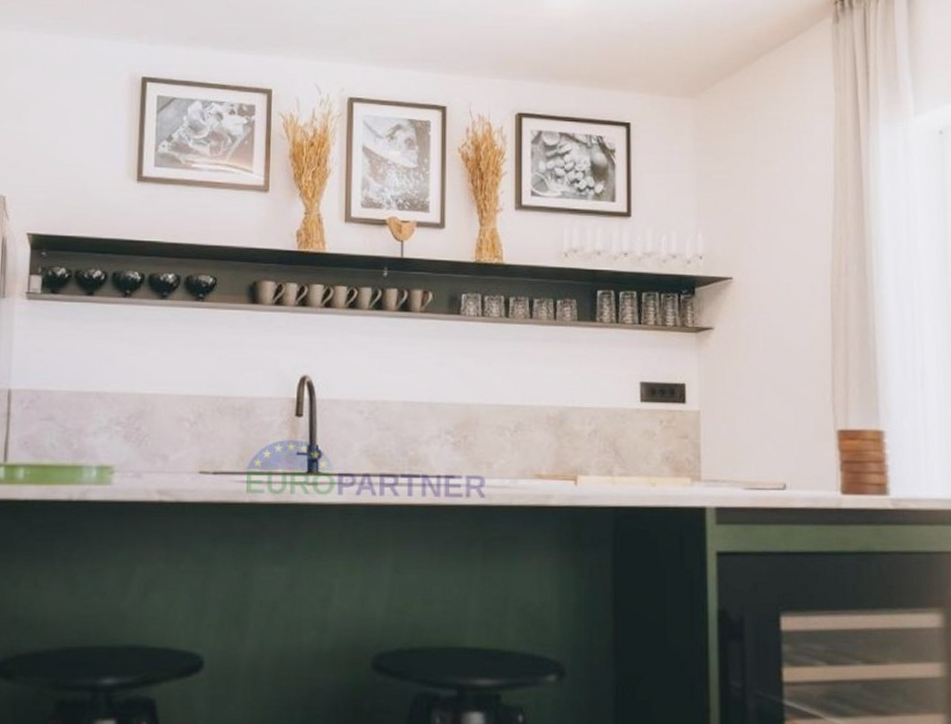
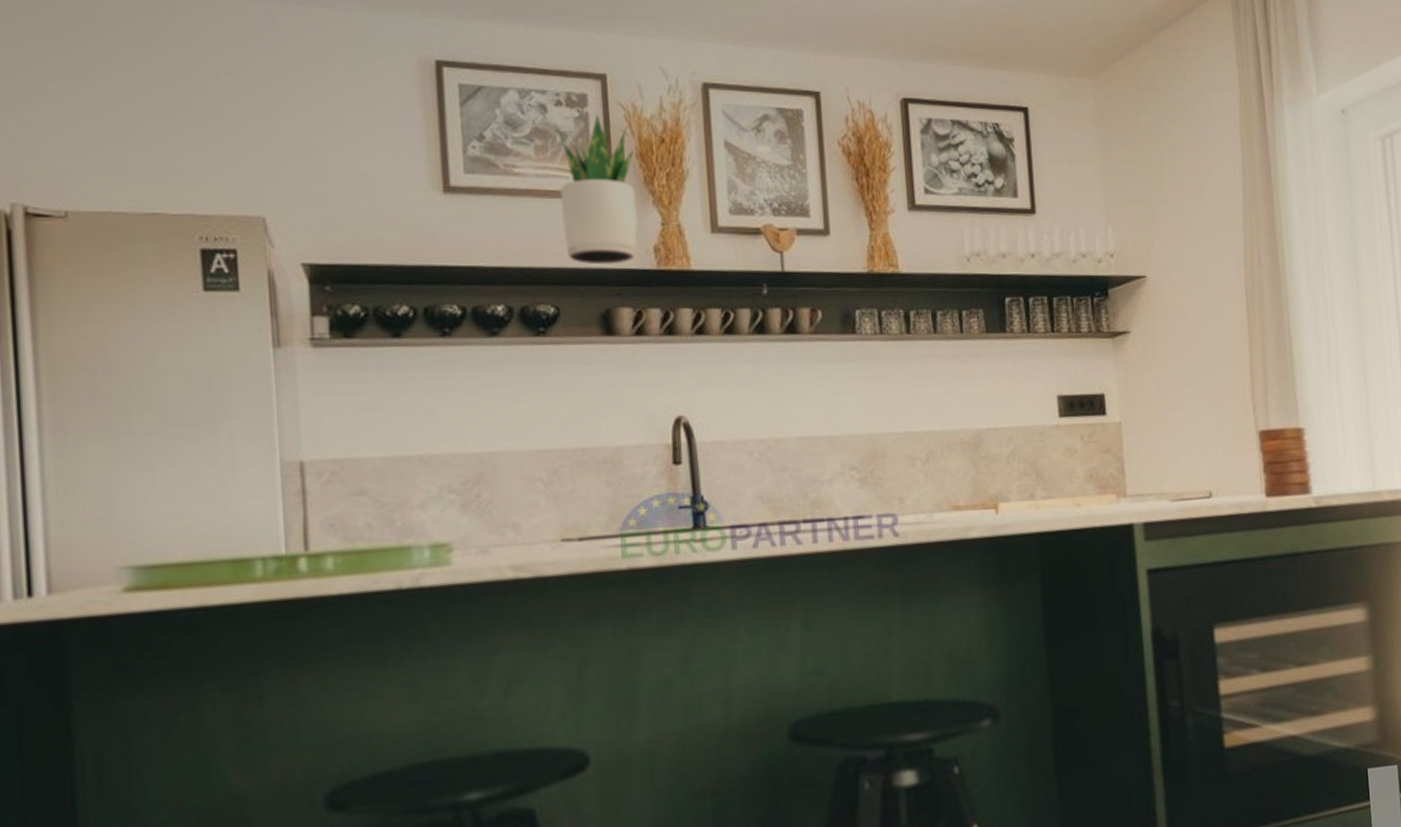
planter: none [225,121,288,245] -> present [559,114,637,265]

